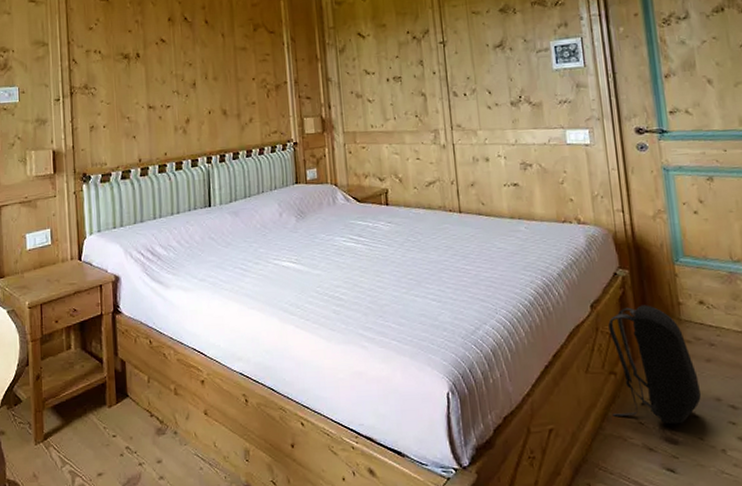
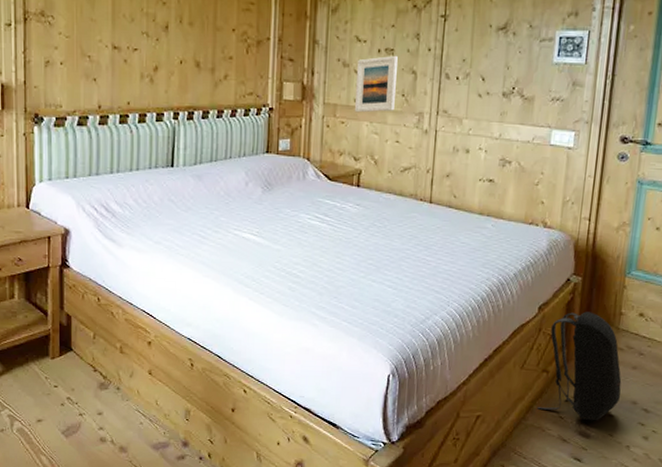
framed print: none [368,82,410,137] -> present [354,55,398,113]

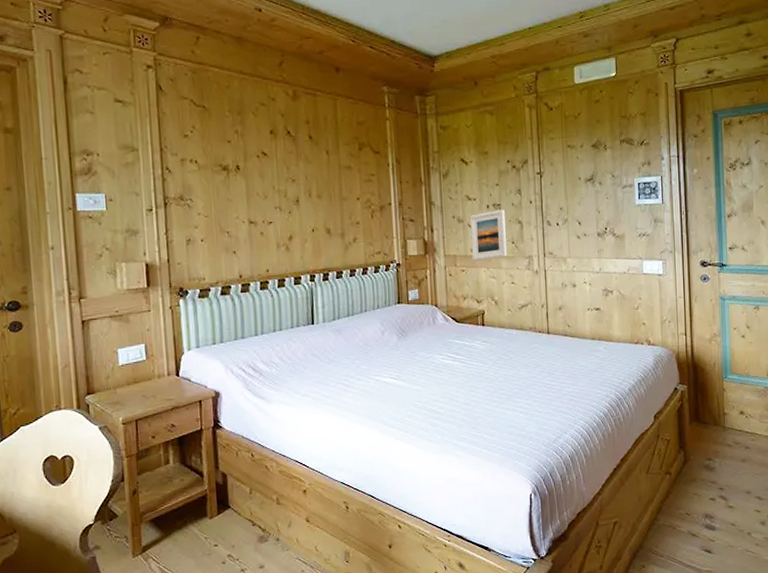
backpack: present [537,311,622,421] -> none [666,415,735,514]

